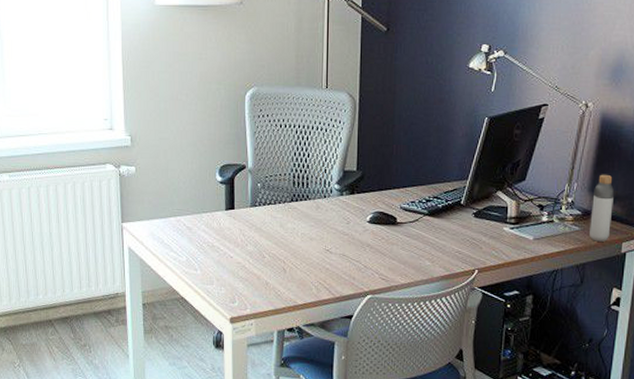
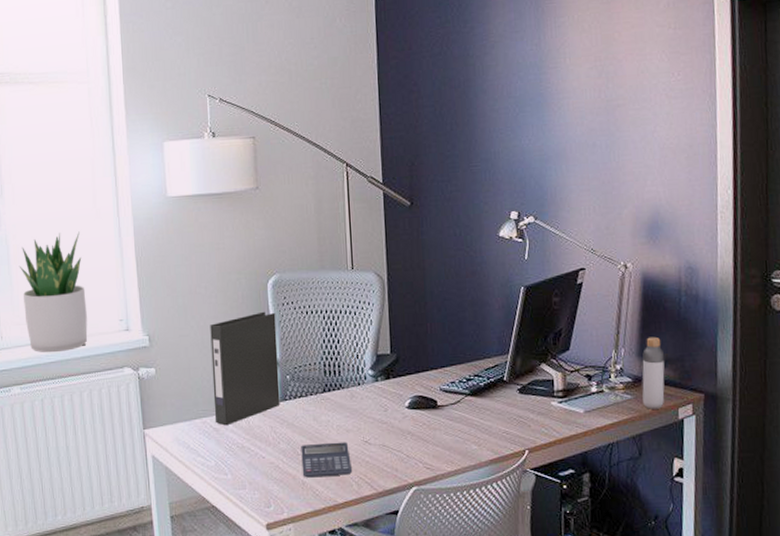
planter: none [11,32,74,145] -> present [19,231,88,353]
binder: none [188,121,251,226] -> present [210,311,280,426]
calculator: none [266,248,312,279] -> present [301,442,352,478]

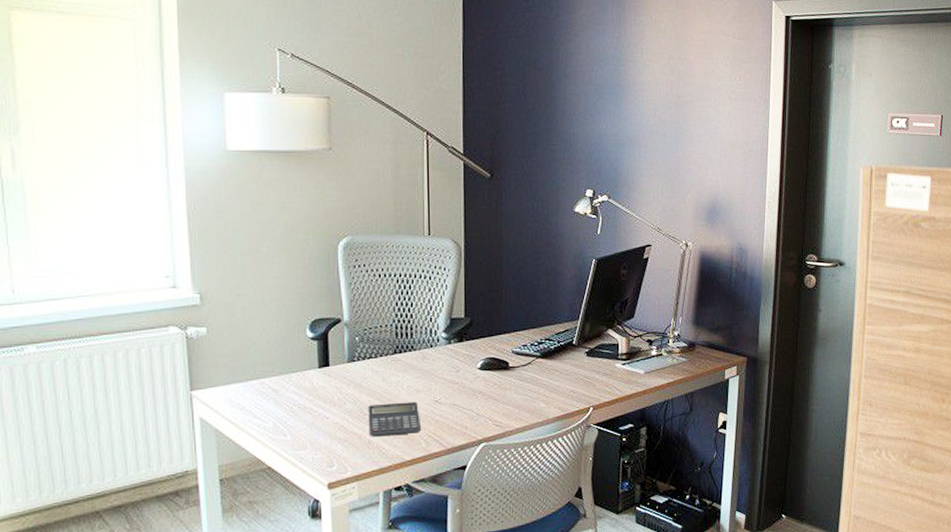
planter: present [19,231,88,353] -> none [38,180,125,310]
binder: present [210,311,280,426] -> none [272,273,348,387]
bottle: present [642,336,665,409] -> none [696,307,716,371]

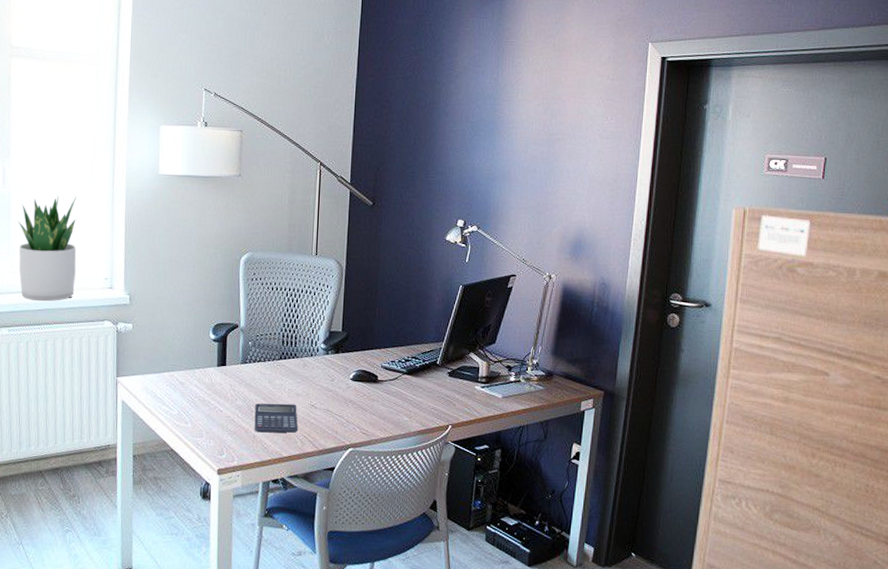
planter: none [38,180,125,310] -> present [18,195,76,302]

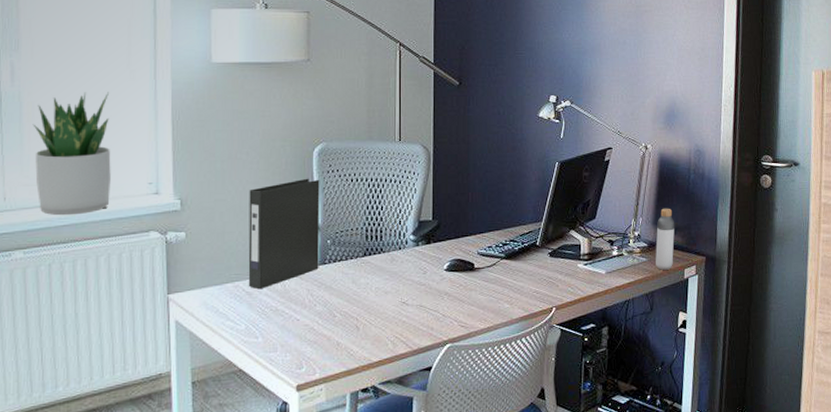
binder: none [182,284,245,381] -> present [248,178,320,289]
calculator: present [254,403,298,433] -> none [337,303,388,339]
bottle: none [552,339,575,400] -> present [655,208,675,270]

